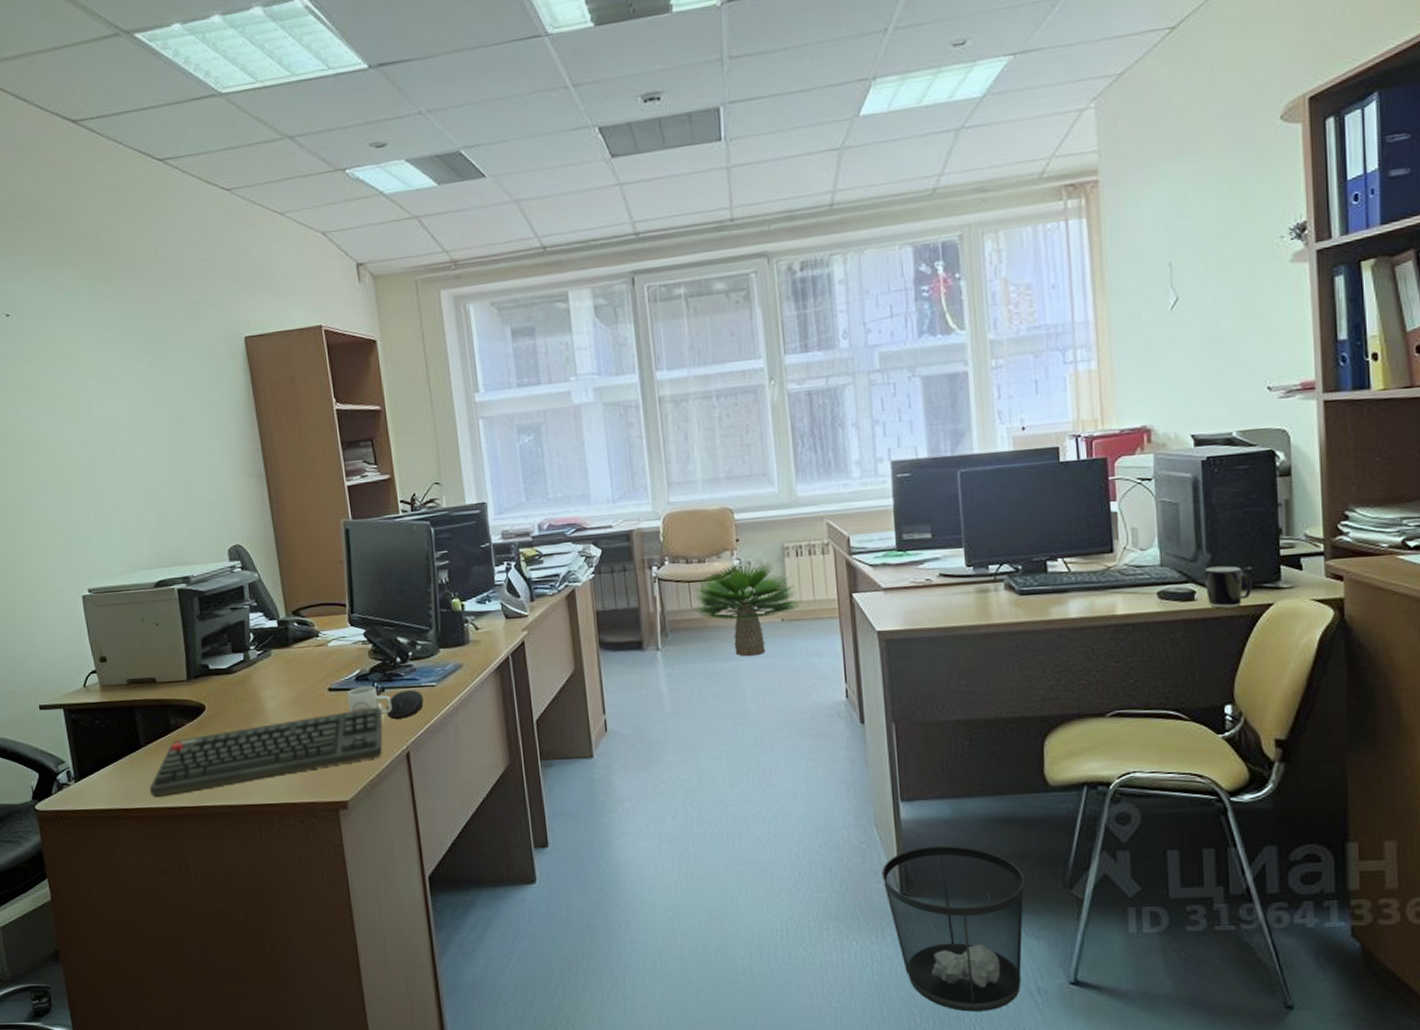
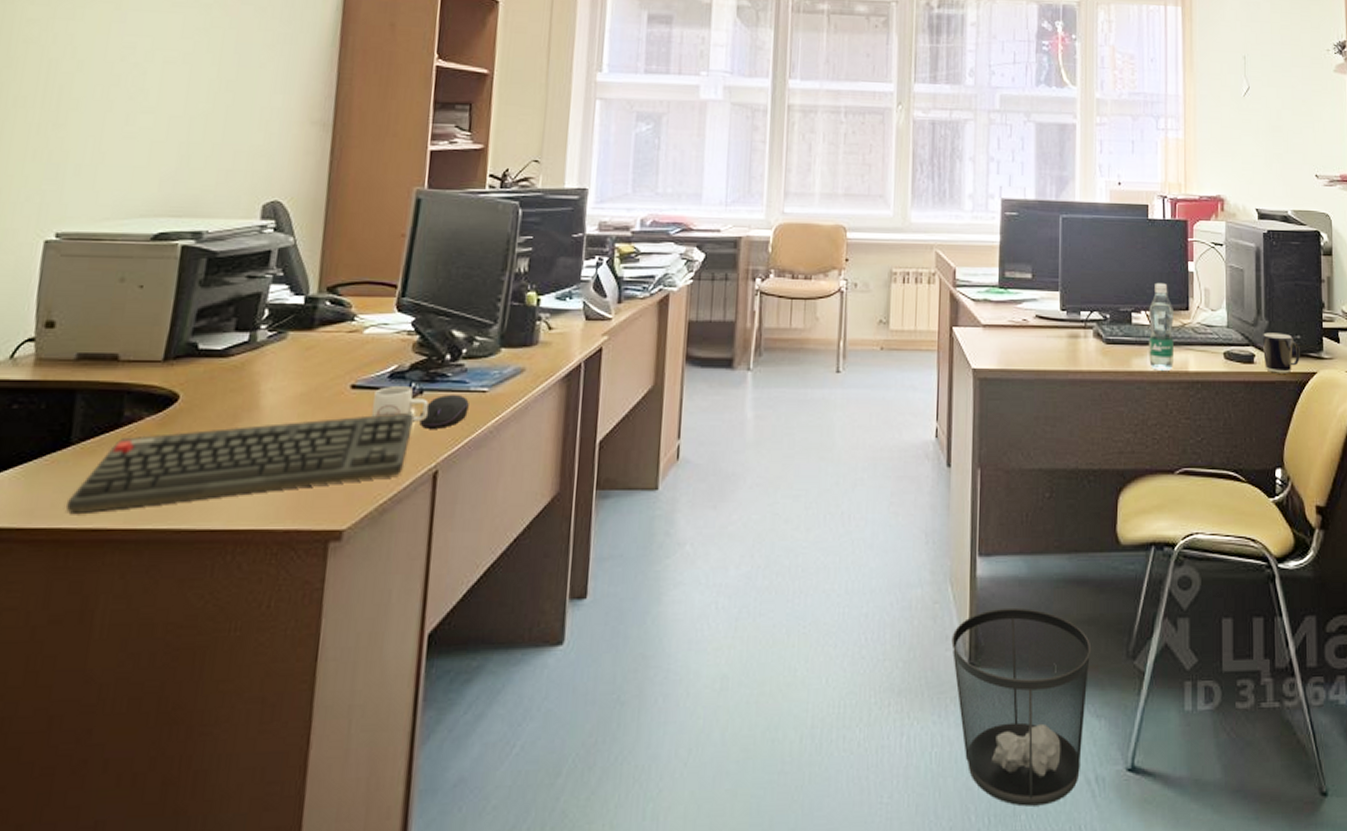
potted plant: present [692,562,802,656] -> none [791,284,903,384]
bottle: none [1067,527,1099,617] -> present [1149,282,1174,371]

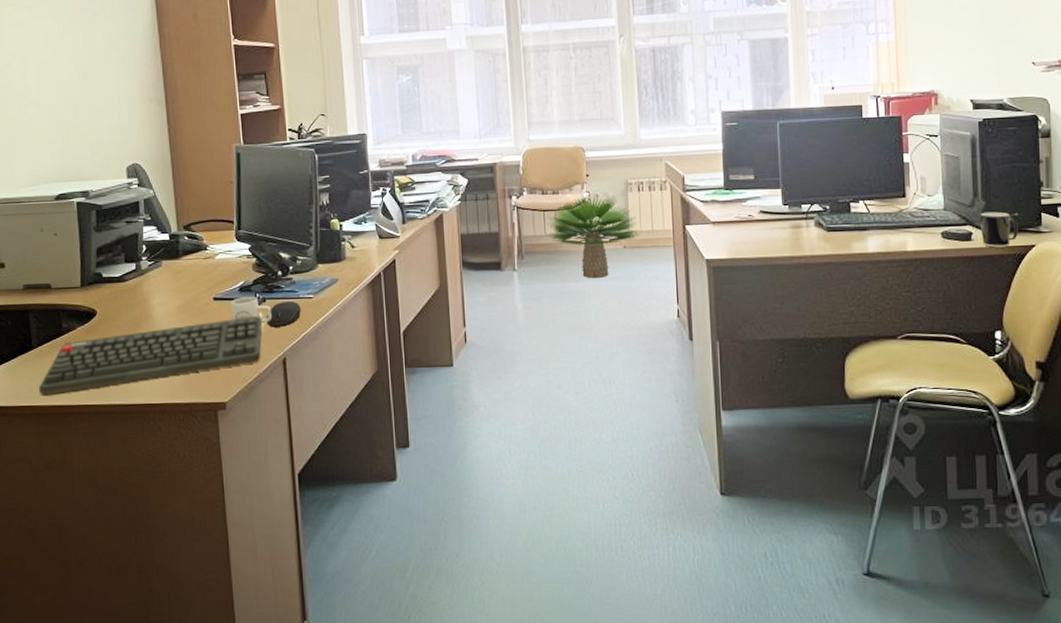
potted plant: none [791,284,903,384] -> present [546,195,642,278]
waste bin: present [951,607,1092,807] -> none [704,450,827,600]
bottle: present [1149,282,1174,371] -> none [867,174,893,252]

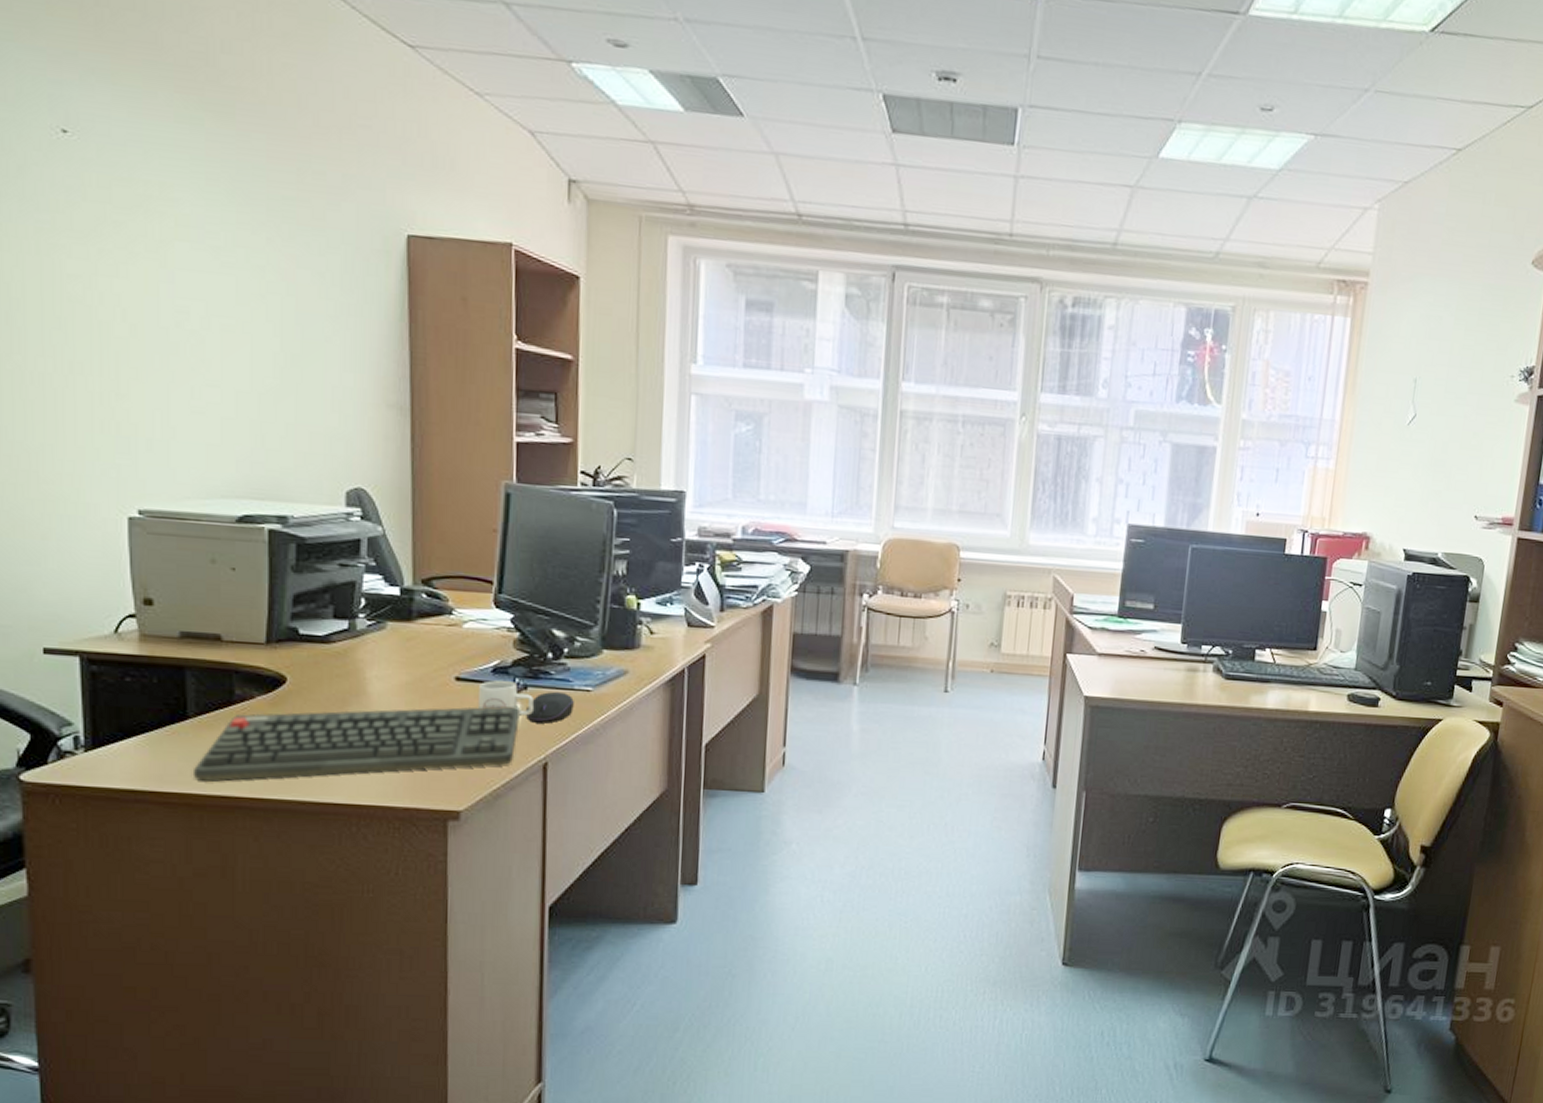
potted plant: present [546,195,642,278] -> none [899,604,1015,704]
mug: present [979,211,1018,248] -> none [1388,677,1429,719]

